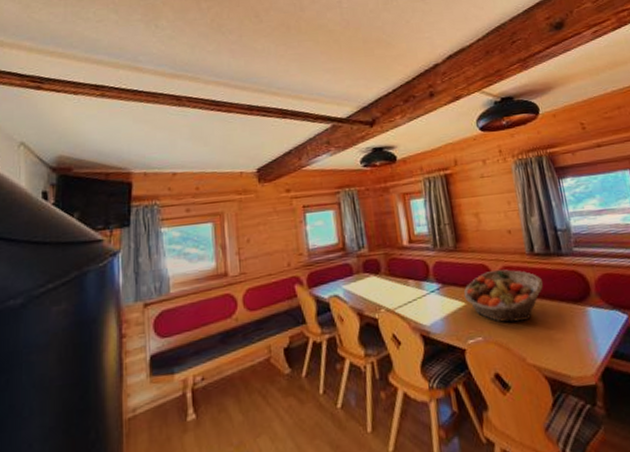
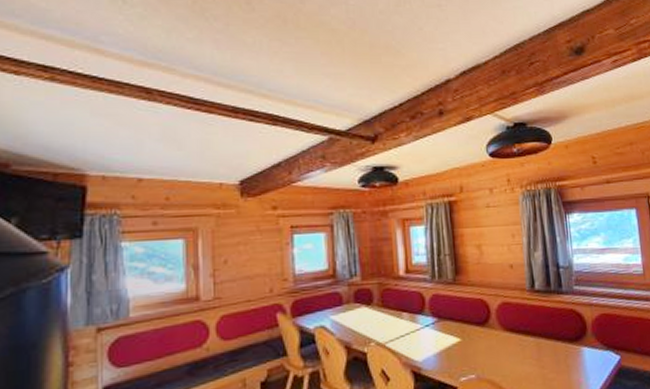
fruit basket: present [464,269,543,323] -> none [459,305,541,361]

